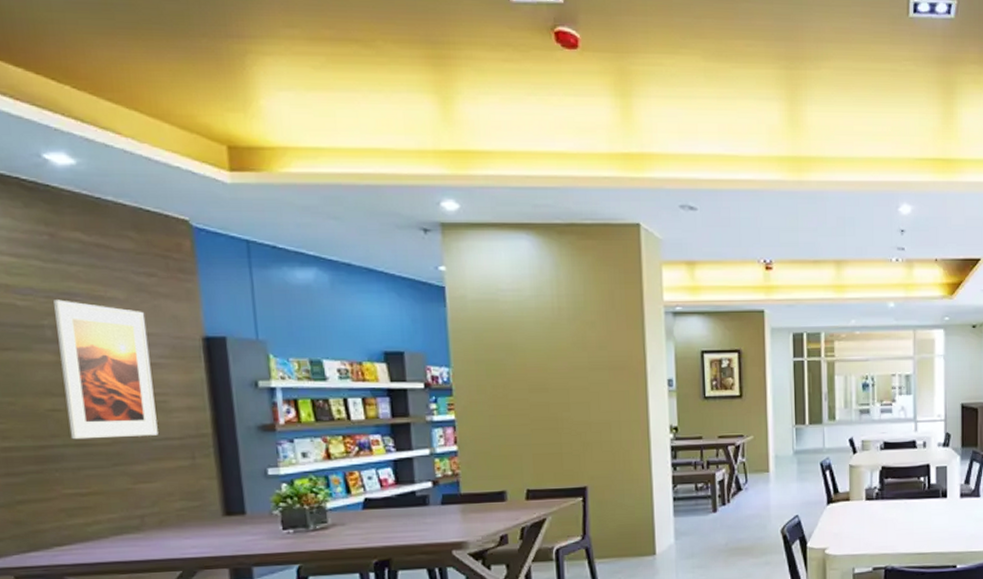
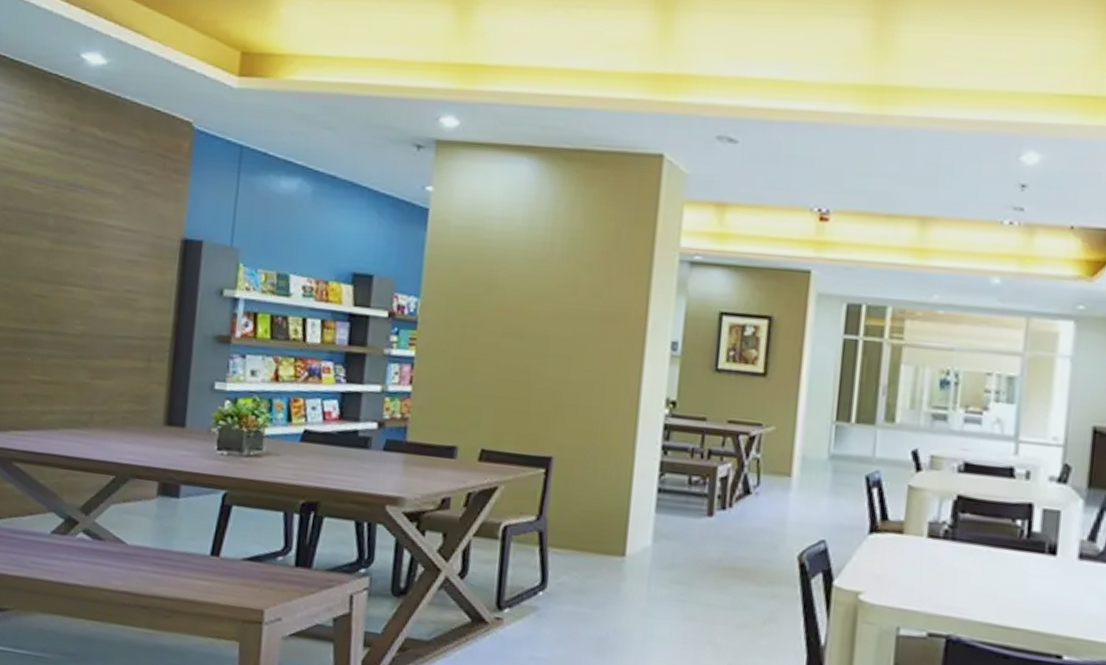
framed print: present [54,299,158,440] -> none [47,190,135,333]

